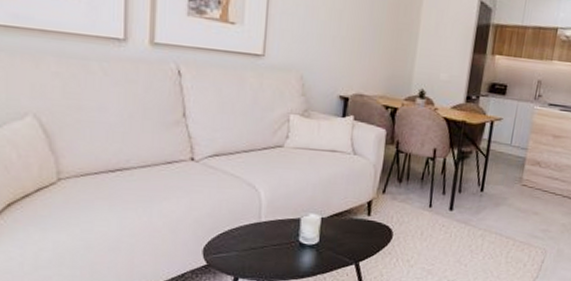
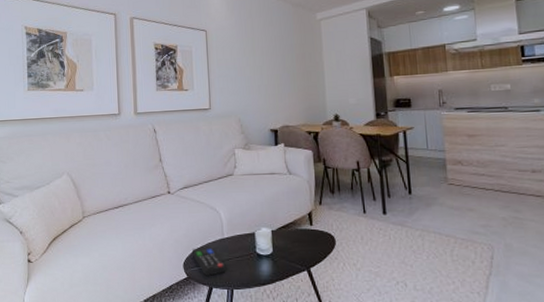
remote control: none [215,230,259,265] -> present [191,246,226,276]

